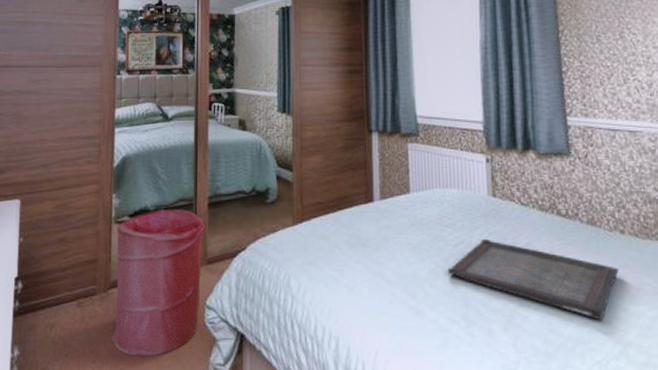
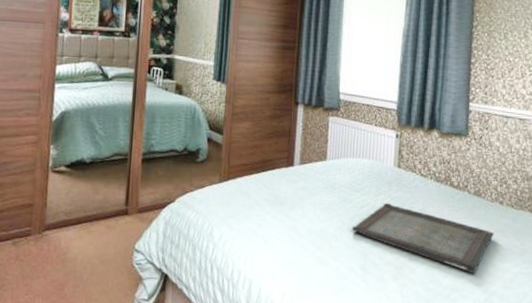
laundry hamper: present [112,209,207,357] -> none [44,162,139,291]

